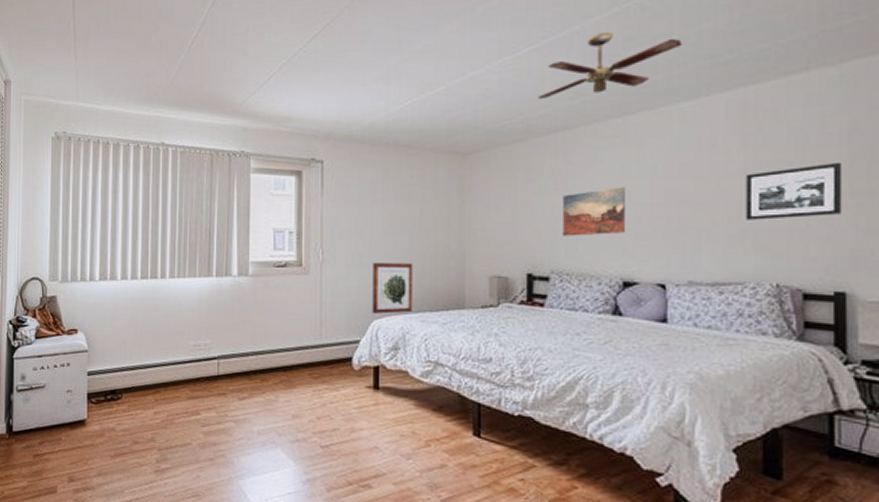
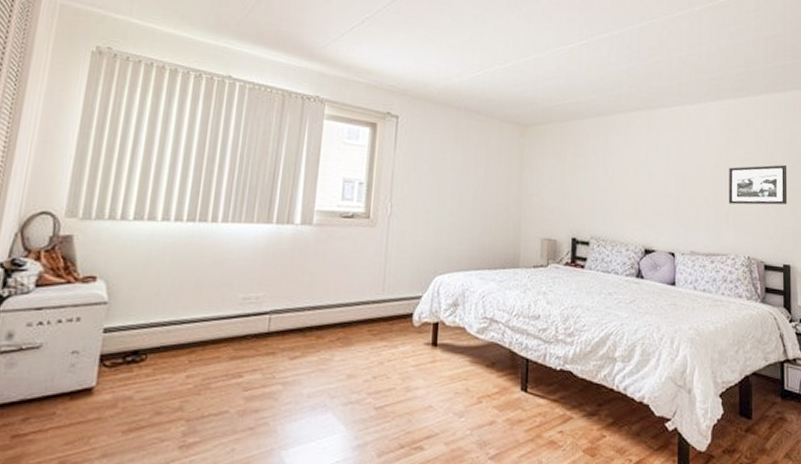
wall art: present [372,263,413,314] -> none [435,219,476,270]
ceiling fan: present [538,32,682,99] -> none [586,39,689,89]
wall art: present [563,187,627,236] -> none [601,168,649,208]

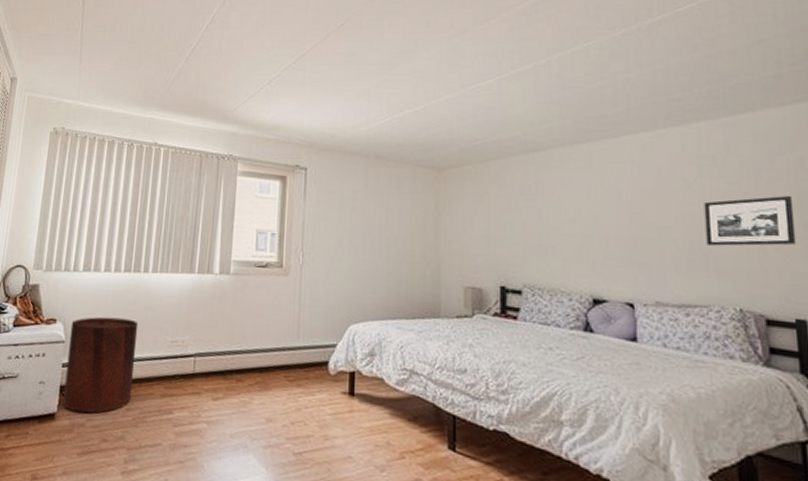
trash can: none [103,272,204,385] -> present [62,317,139,414]

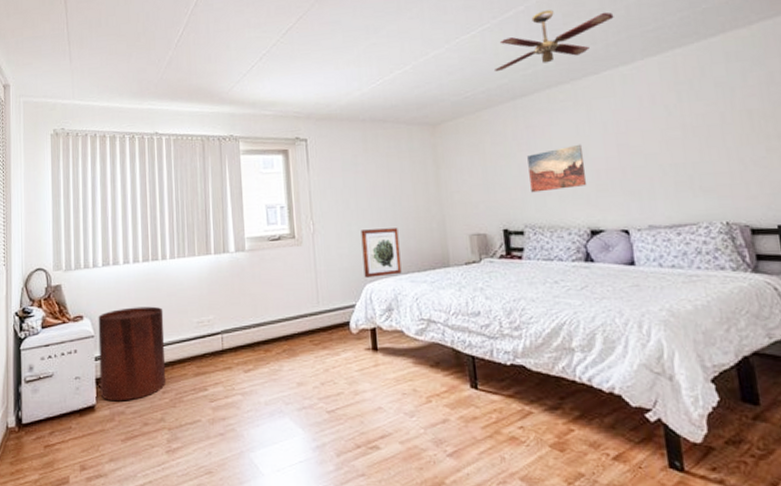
wall art: none [349,268,390,319] -> present [361,228,402,278]
ceiling fan: none [509,67,639,122] -> present [495,10,614,71]
wall art: none [534,207,594,252] -> present [527,144,587,193]
picture frame: present [704,196,797,246] -> none [685,110,773,166]

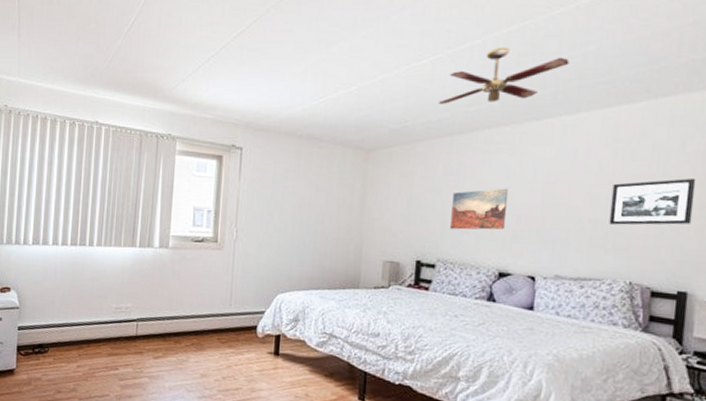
trash can: present [98,306,166,402] -> none [20,286,86,369]
wall art: present [361,228,402,278] -> none [277,243,316,289]
picture frame: none [685,110,773,166] -> present [609,178,696,225]

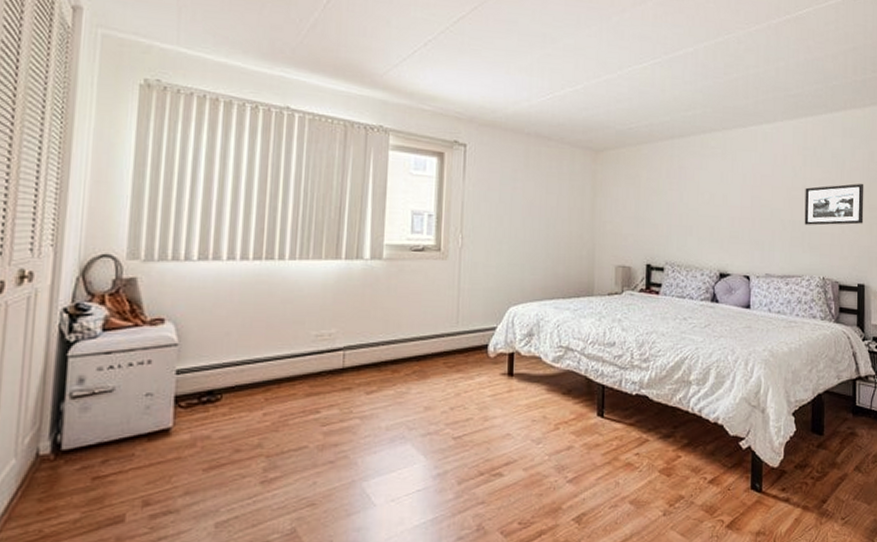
ceiling fan: present [439,47,570,104] -> none [660,56,766,109]
wall art: present [450,188,508,230] -> none [676,191,724,232]

